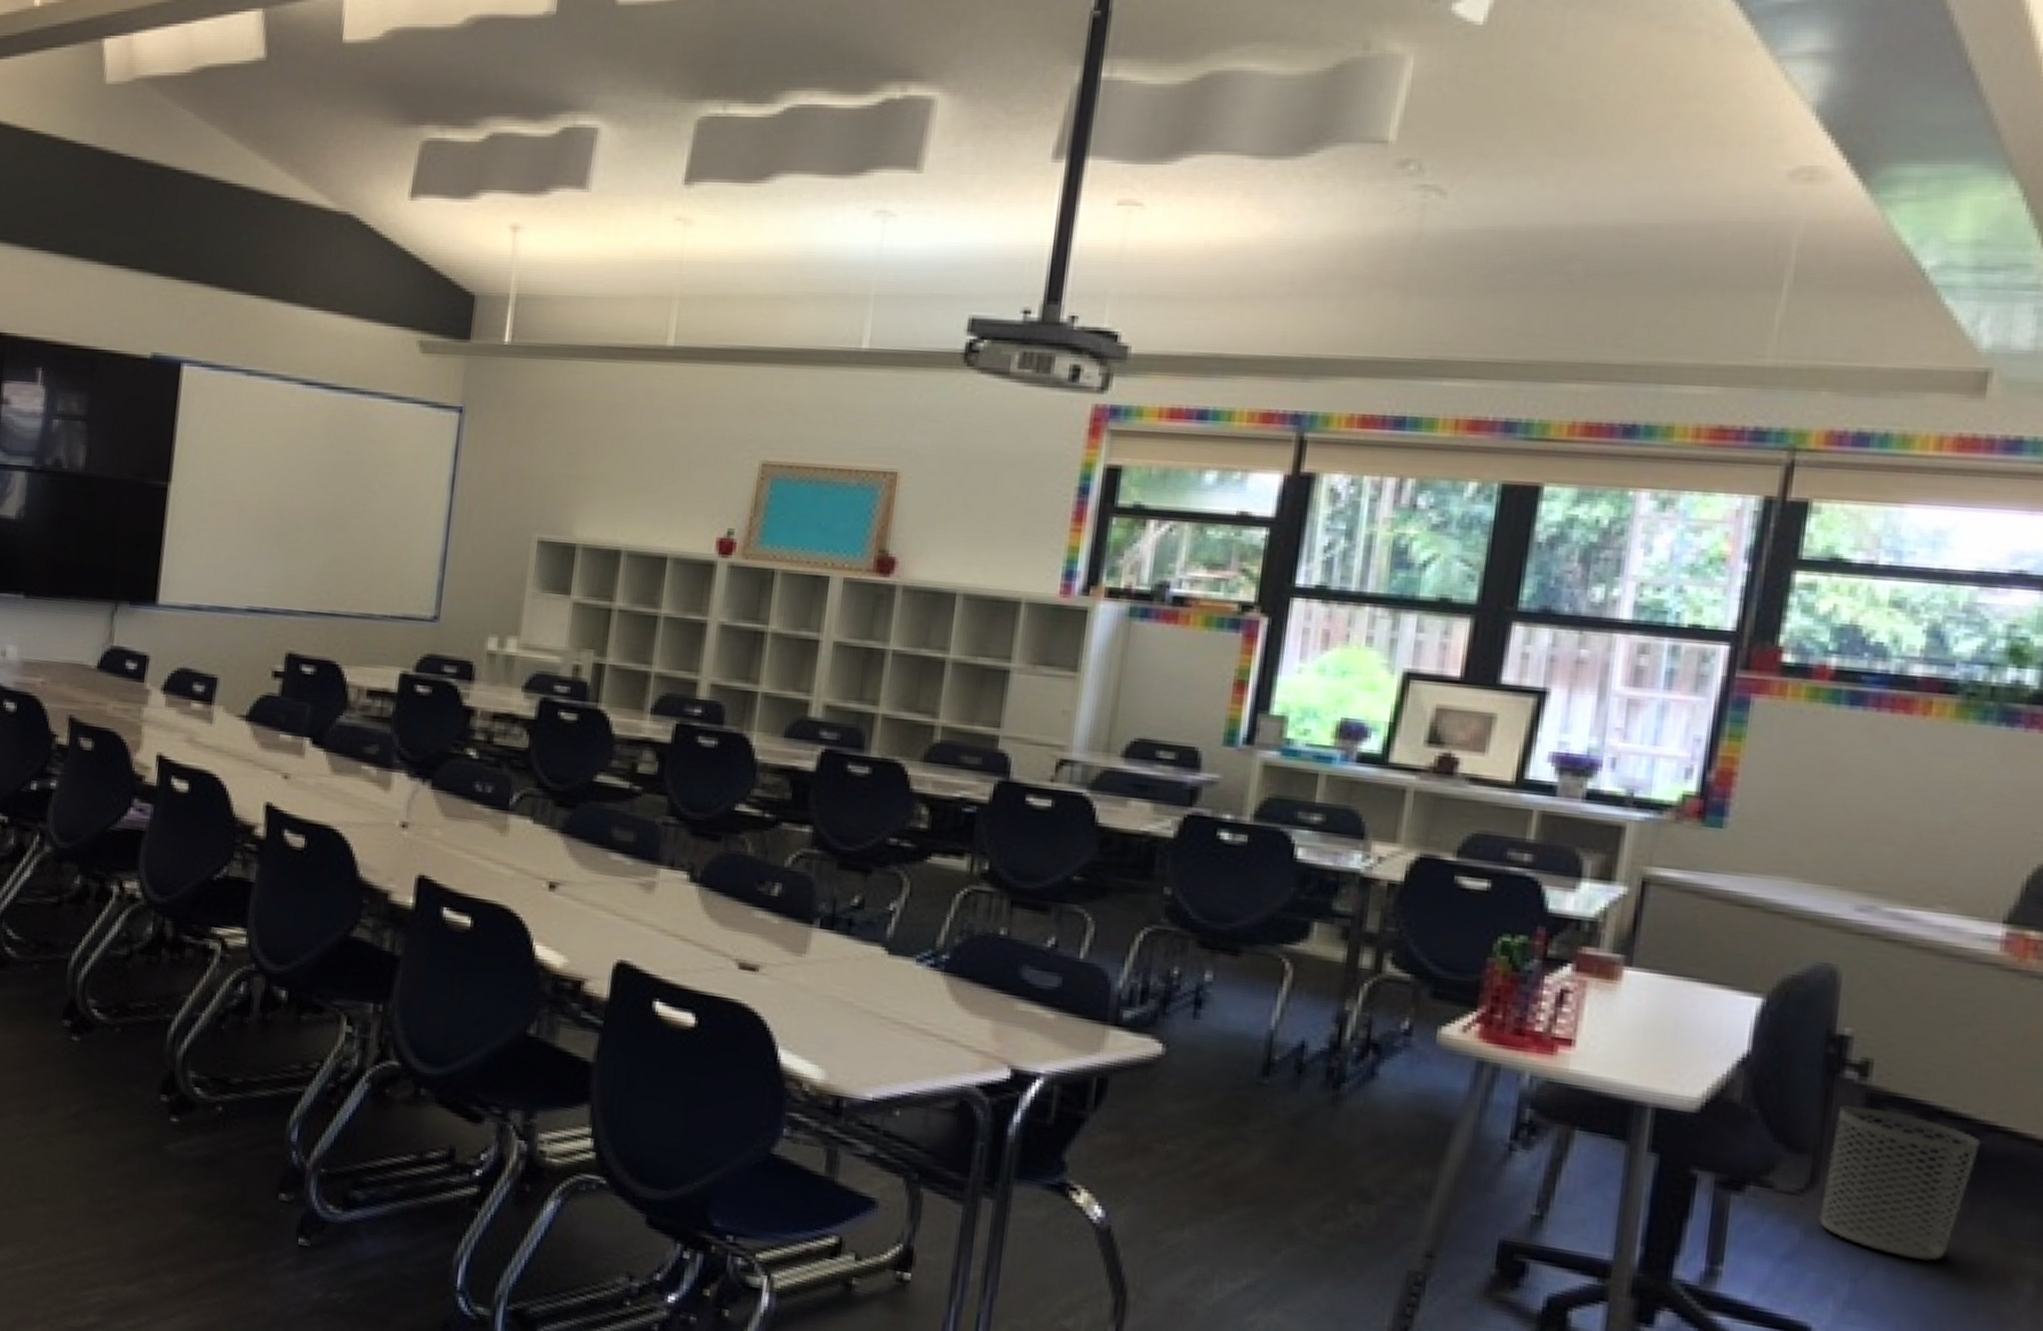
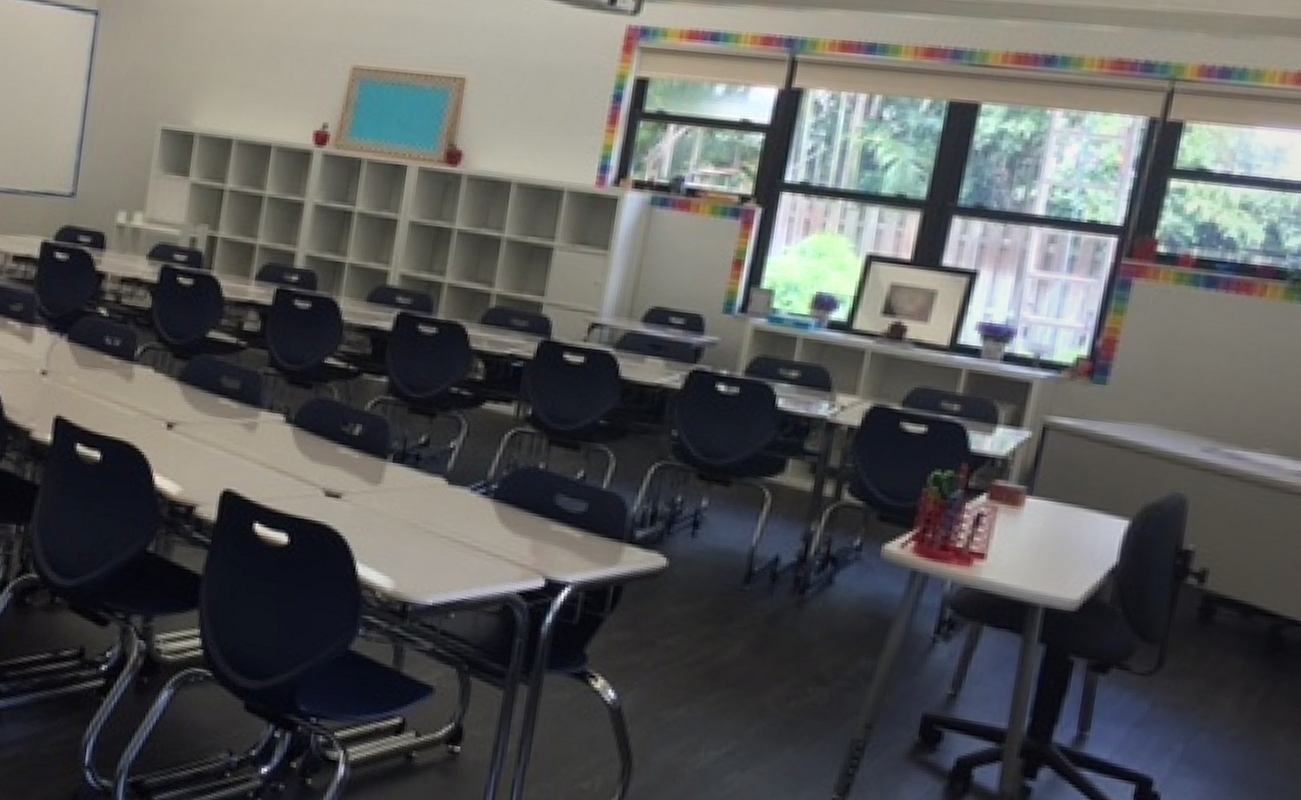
waste bin: present [1819,1105,1980,1261] -> none [1163,605,1284,726]

